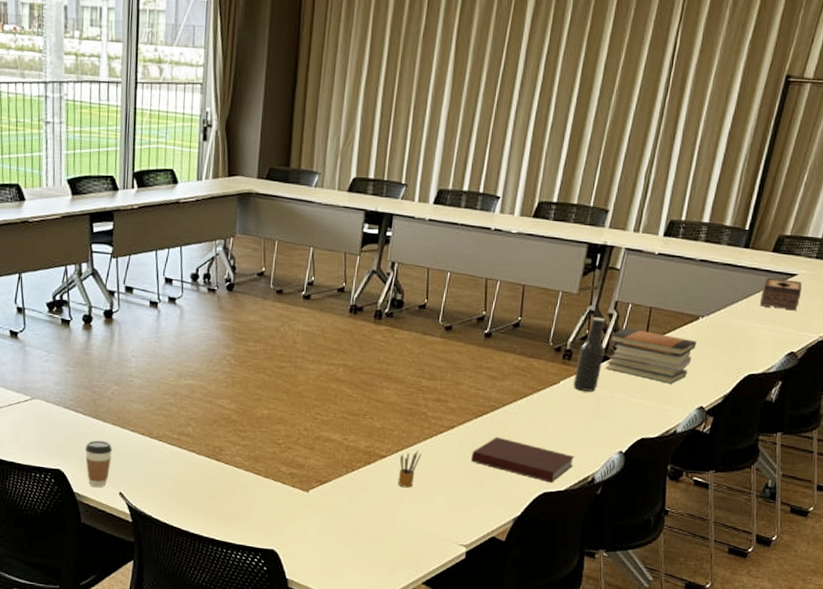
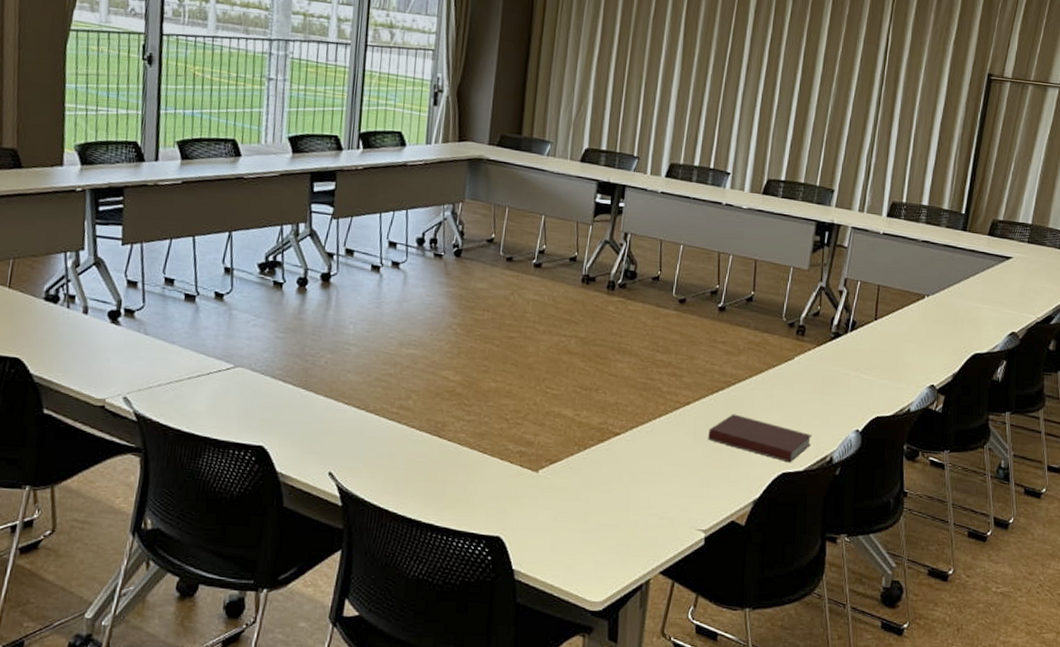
coffee cup: present [84,440,112,488] -> none [292,413,323,467]
pencil box: present [398,450,421,488] -> none [632,427,657,468]
beer bottle: present [573,317,605,391] -> none [808,293,837,368]
book stack: present [605,327,697,384] -> none [838,304,924,362]
tissue box: present [760,277,803,311] -> none [981,259,1018,292]

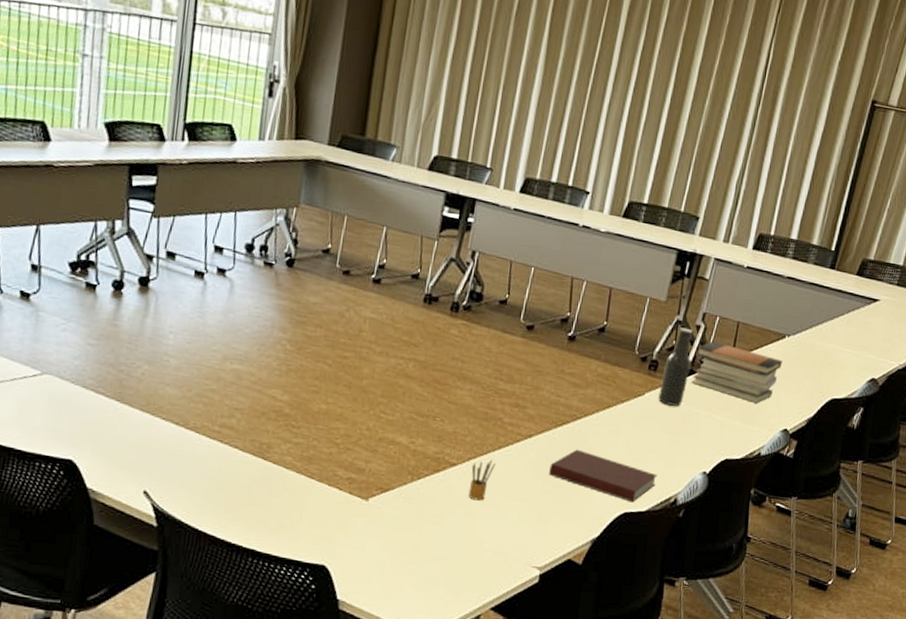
pencil box: none [632,427,657,468] -> present [468,459,496,501]
beer bottle: none [808,293,837,368] -> present [658,327,692,406]
book stack: none [838,304,924,362] -> present [691,341,782,403]

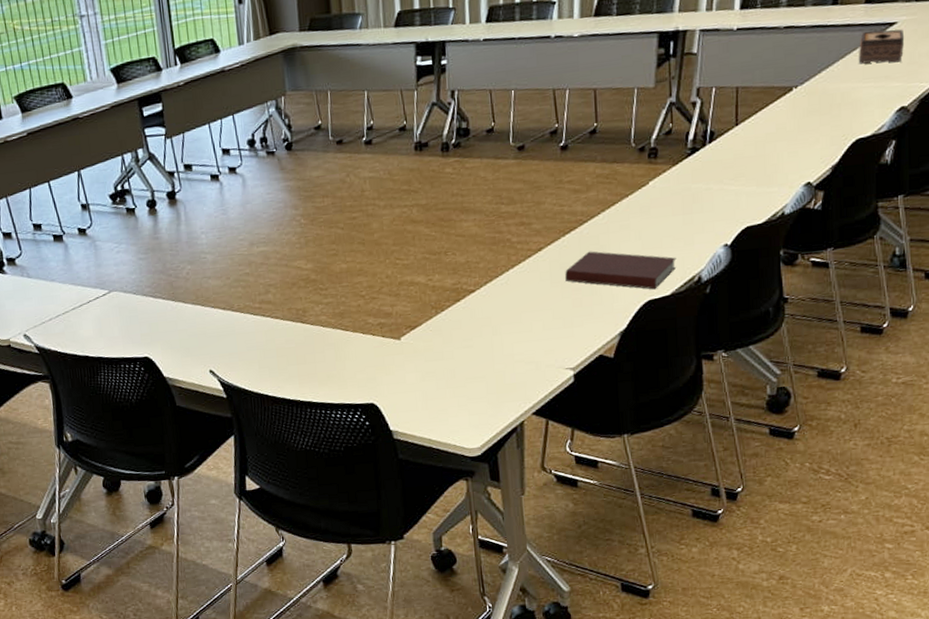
pencil box: present [468,459,496,501] -> none [489,279,512,320]
beer bottle: present [658,327,692,406] -> none [663,107,693,188]
book stack: present [691,341,782,403] -> none [696,113,793,165]
tissue box: none [844,300,884,337] -> present [859,29,905,64]

